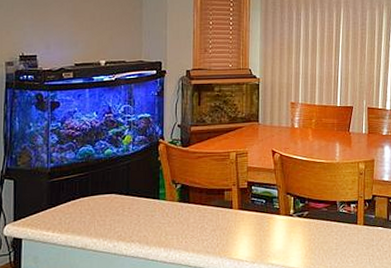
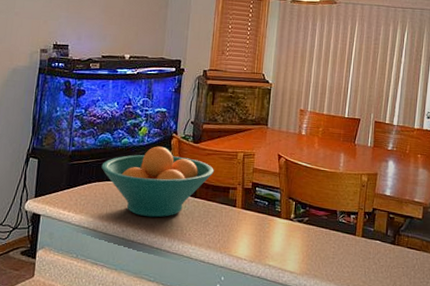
fruit bowl: none [85,153,206,229] -> present [101,146,214,218]

